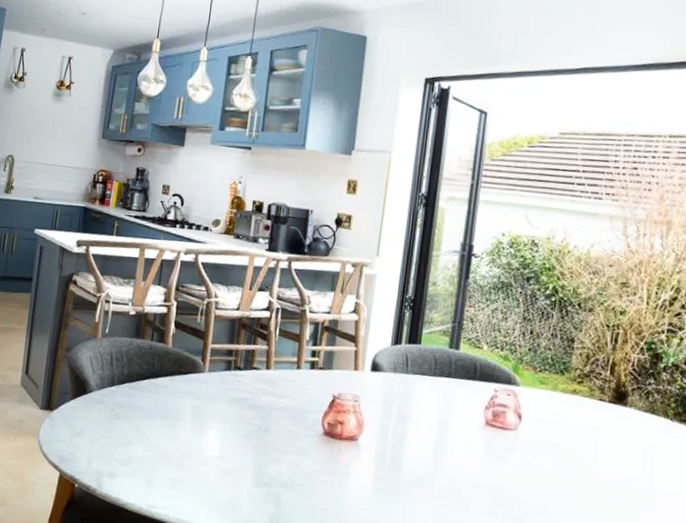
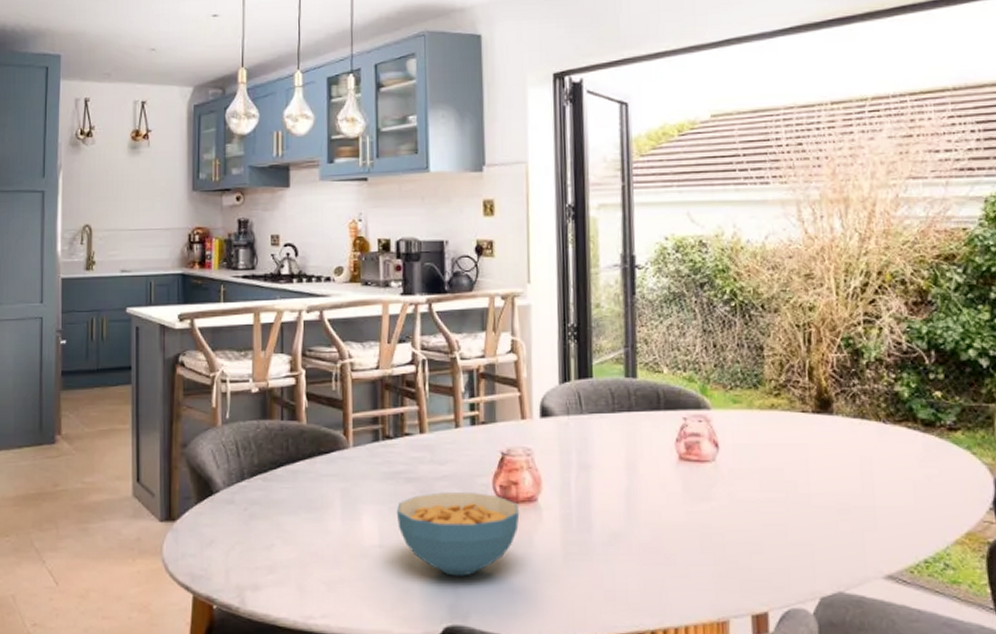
cereal bowl: none [237,420,342,494] -> present [396,492,520,576]

